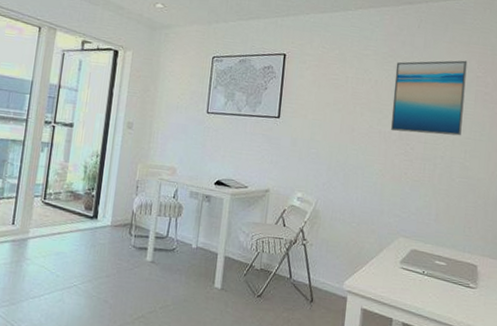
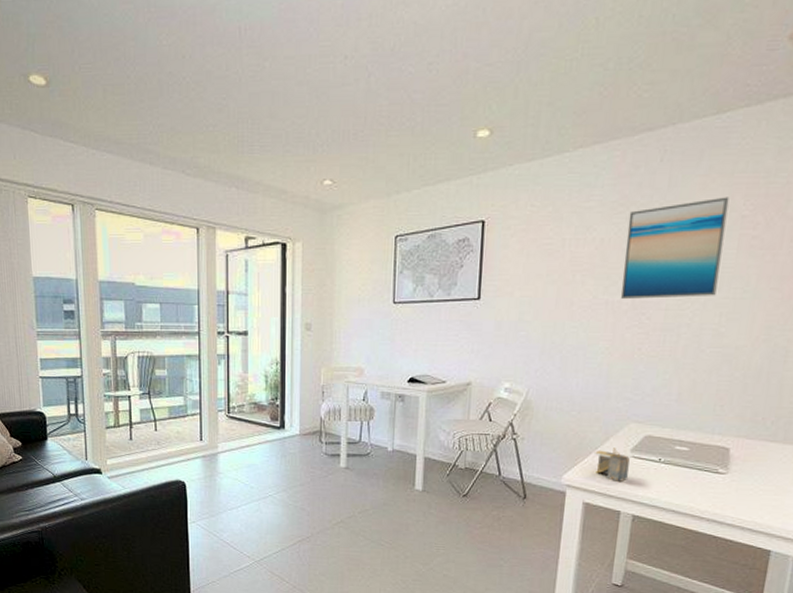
architectural model: none [370,258,399,291] -> present [593,448,630,482]

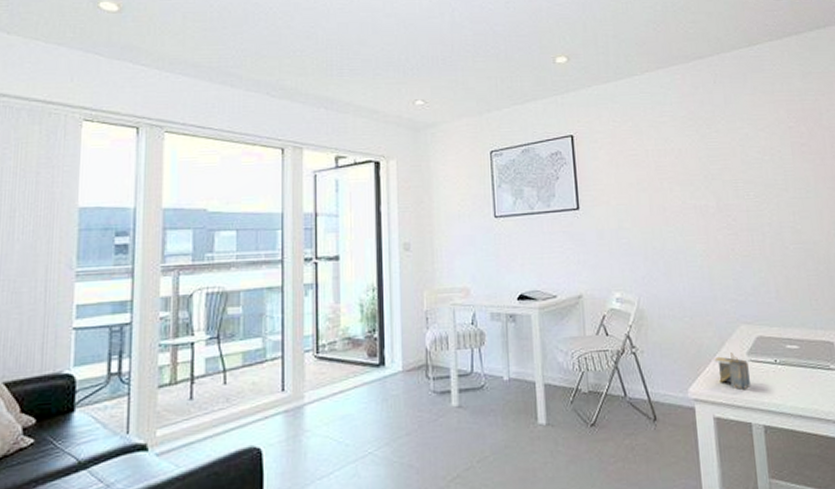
wall art: present [620,197,730,300] -> none [698,111,785,204]

